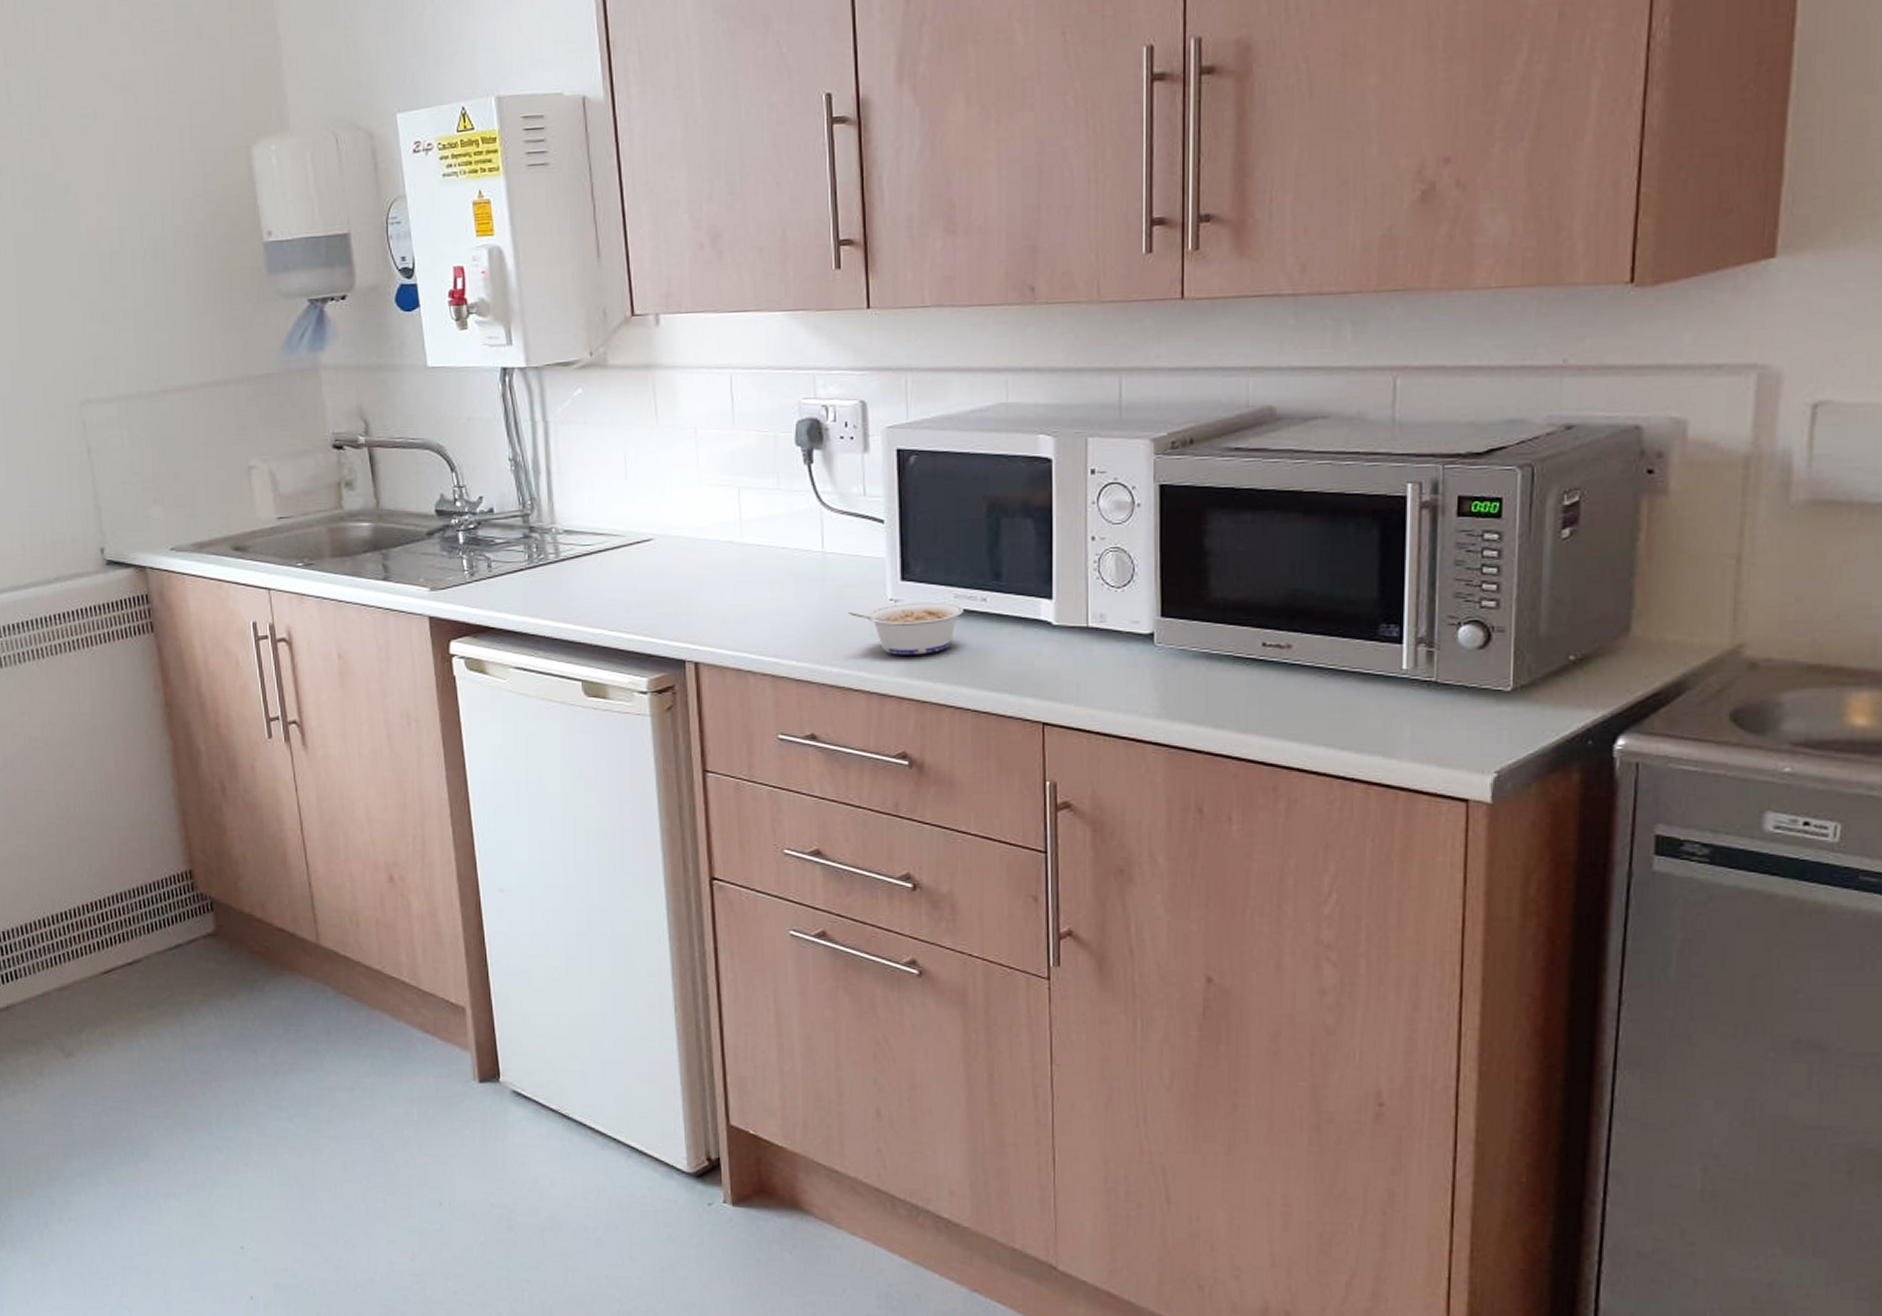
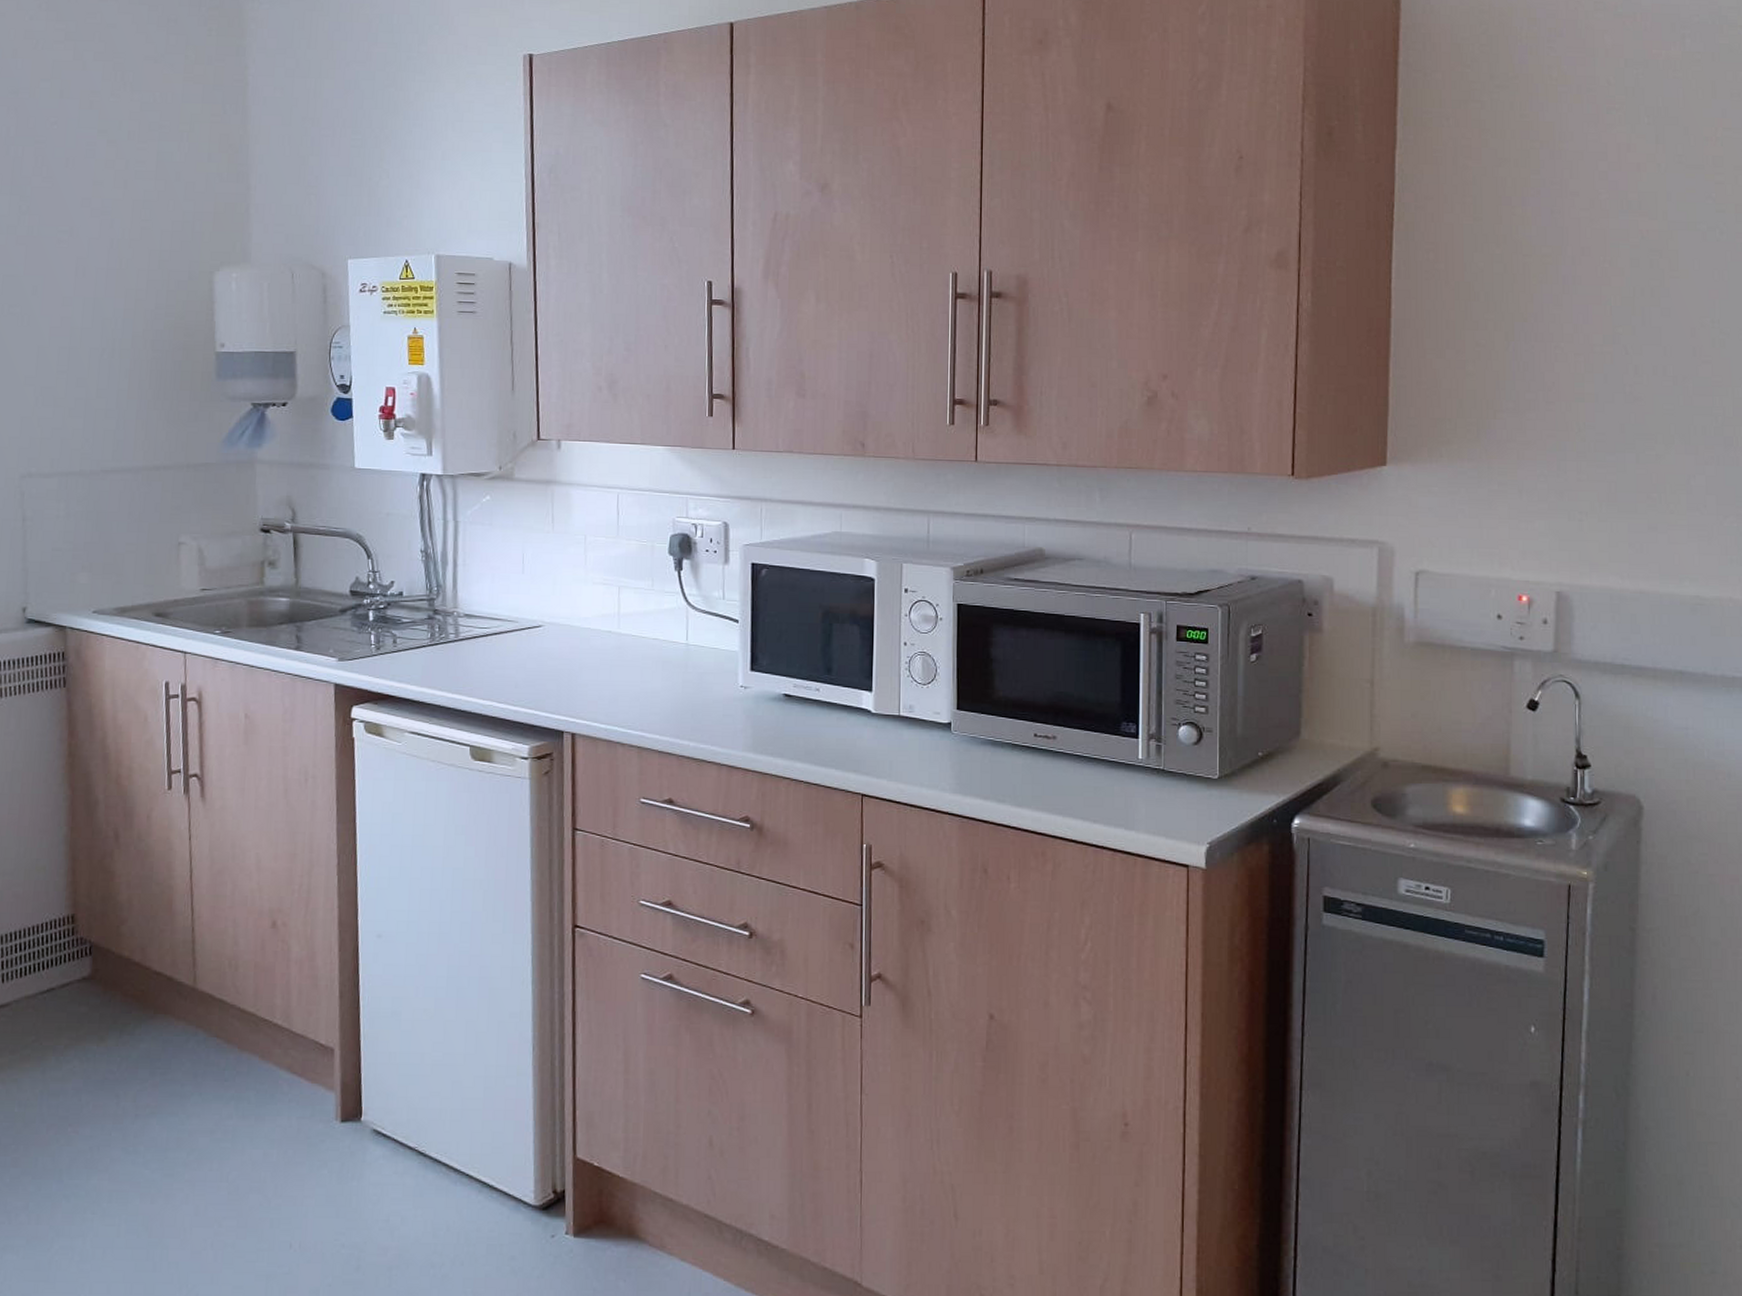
legume: present [847,602,964,655] -> none [705,689,801,734]

